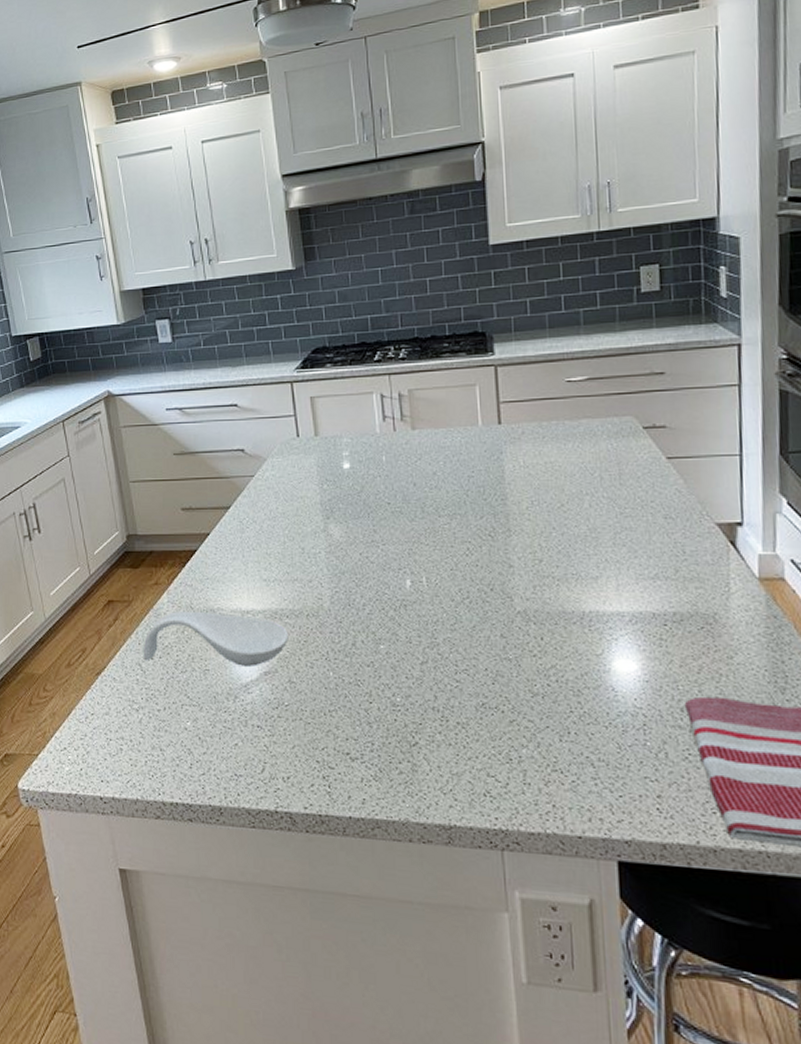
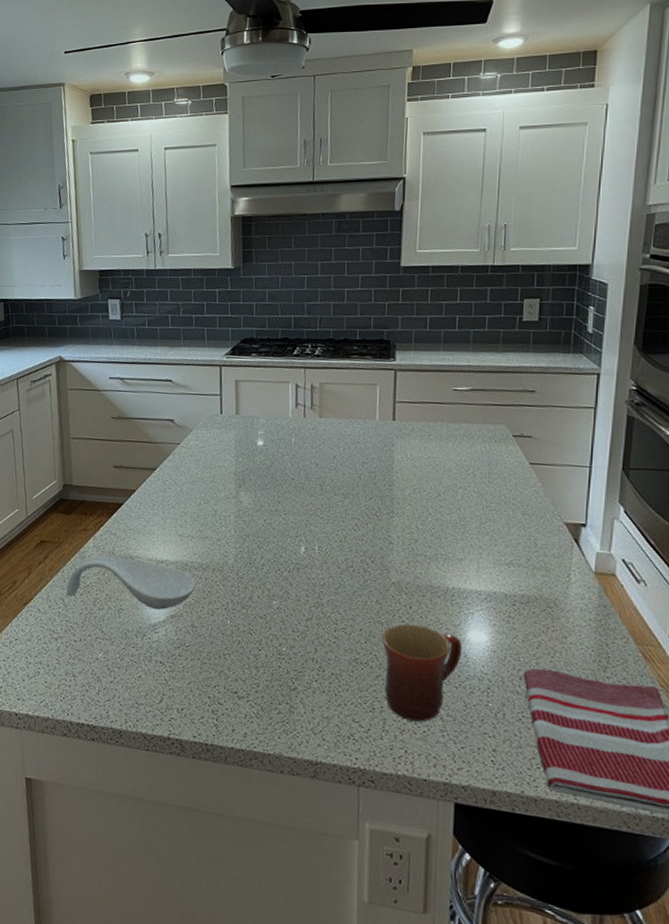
mug: none [512,657,609,771] -> present [382,623,463,722]

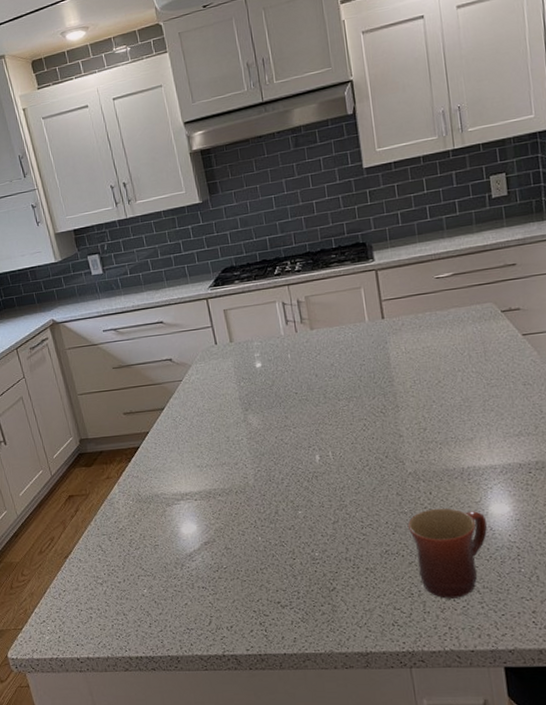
spoon rest: present [66,555,196,610] -> none [101,497,222,543]

